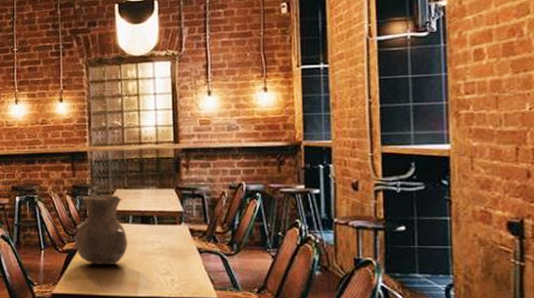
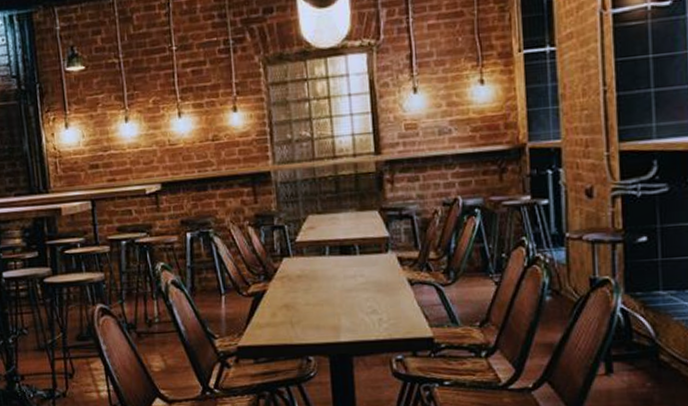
vase: present [73,195,127,266] -> none [259,222,325,309]

